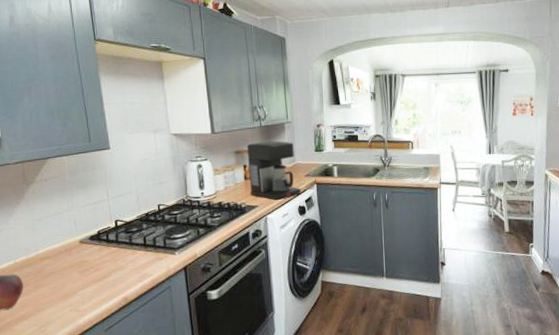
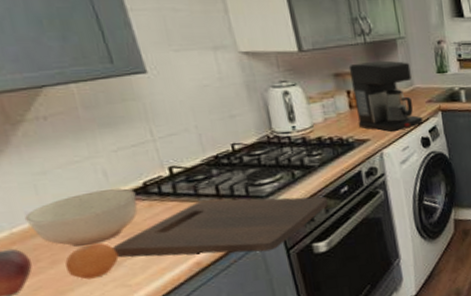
bowl: none [24,235,92,277] -> present [24,188,138,247]
fruit: none [42,275,75,303] -> present [64,243,119,280]
cutting board: none [73,248,222,294] -> present [112,197,329,257]

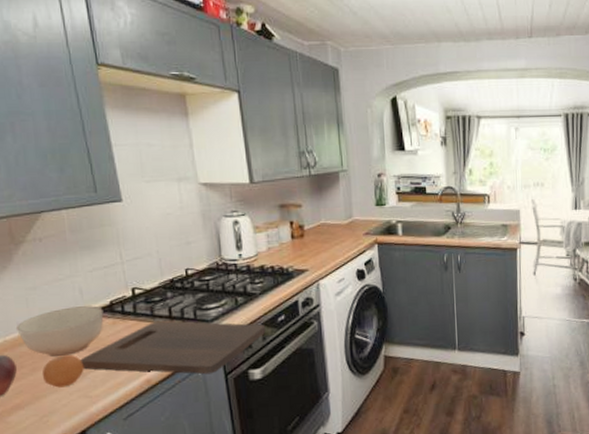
coffee maker: present [348,60,424,132] -> none [293,192,360,263]

